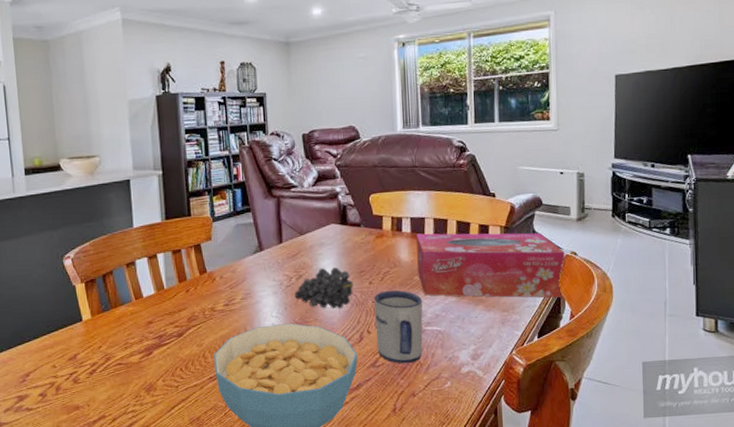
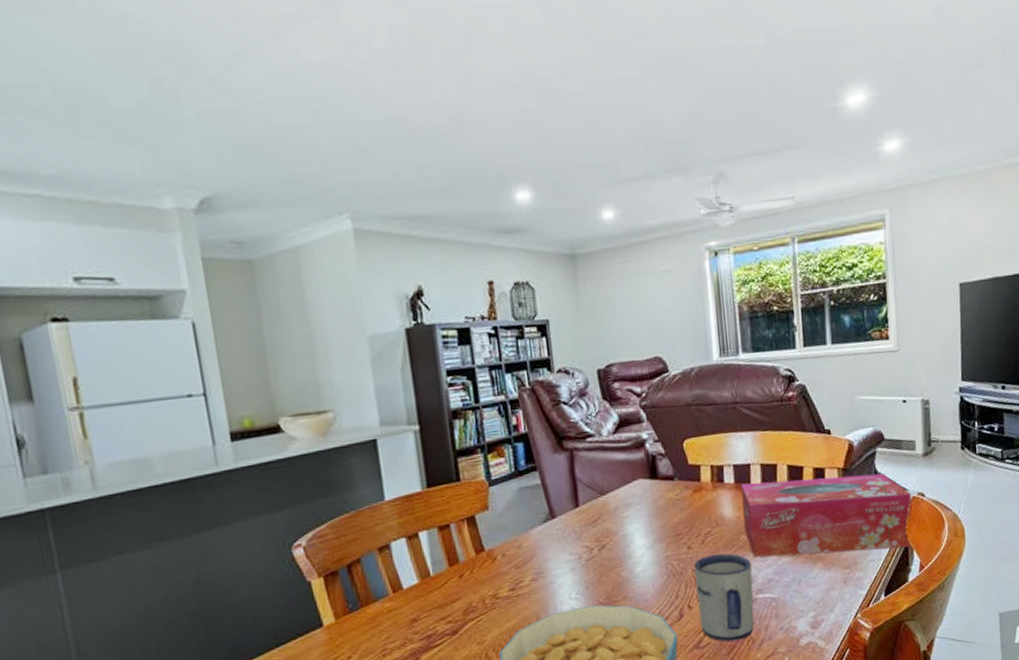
fruit: present [295,267,354,309] -> none [597,532,670,584]

